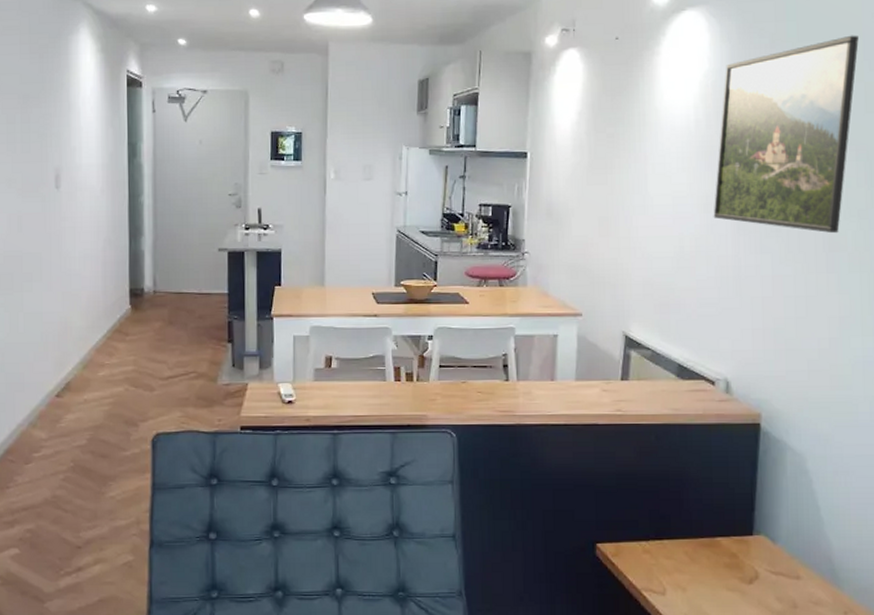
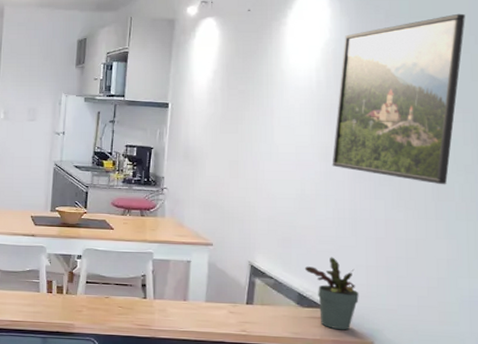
potted plant: none [684,321,745,403] -> present [304,257,359,331]

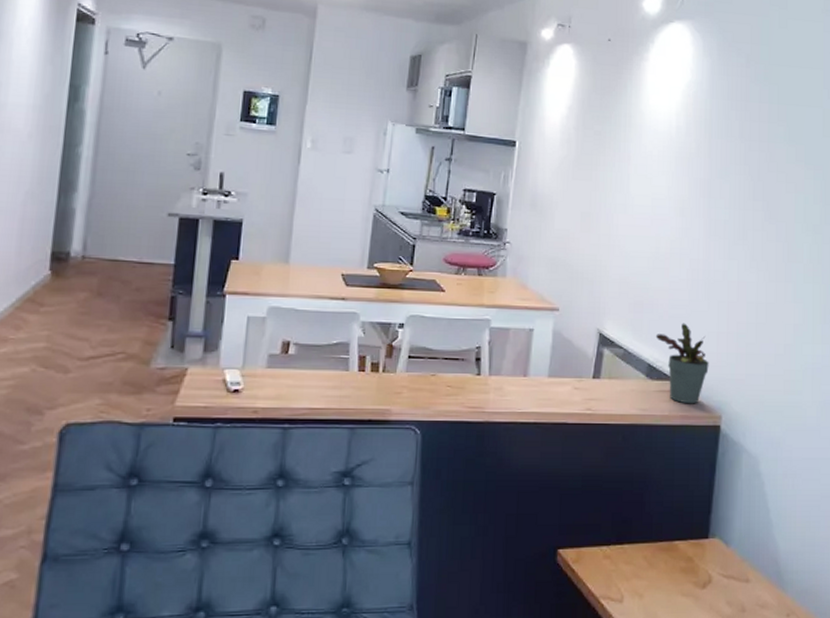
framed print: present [332,13,465,185] -> none [688,64,820,246]

